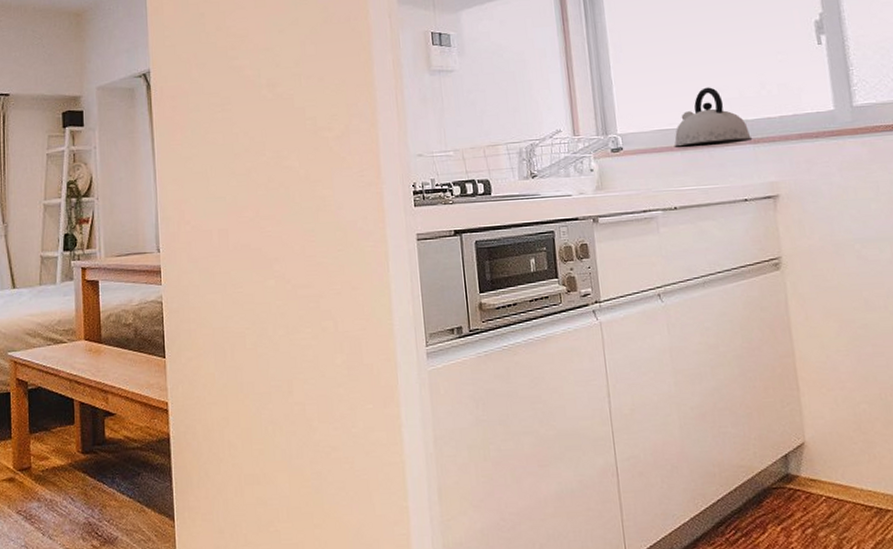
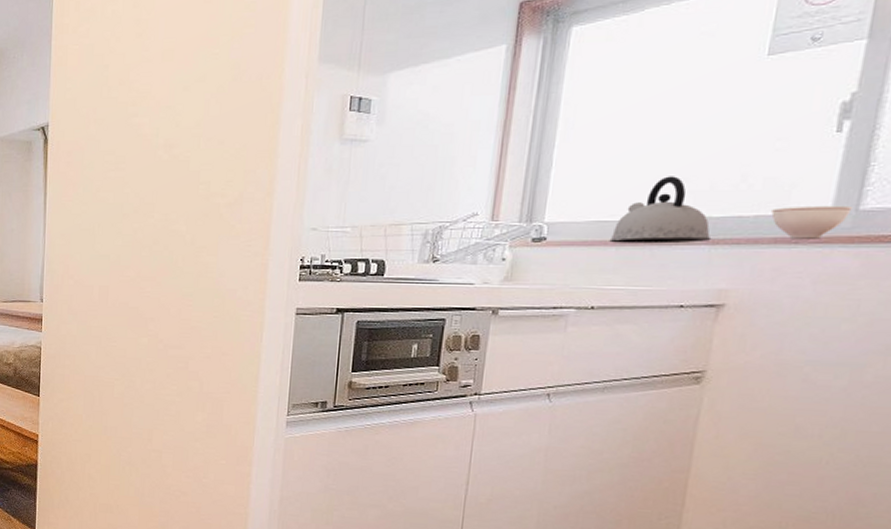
bowl: none [790,103,848,135] -> present [771,205,852,241]

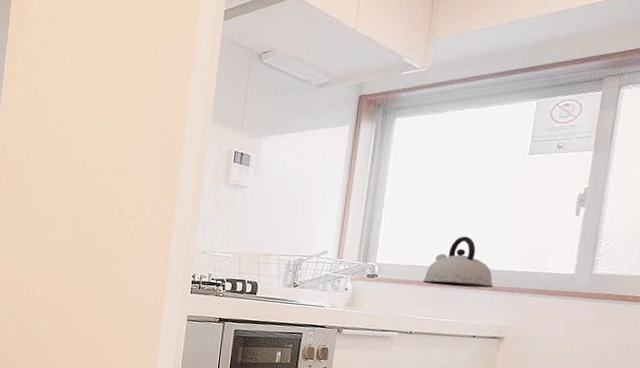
bowl: present [771,205,852,241] -> none [534,267,588,294]

